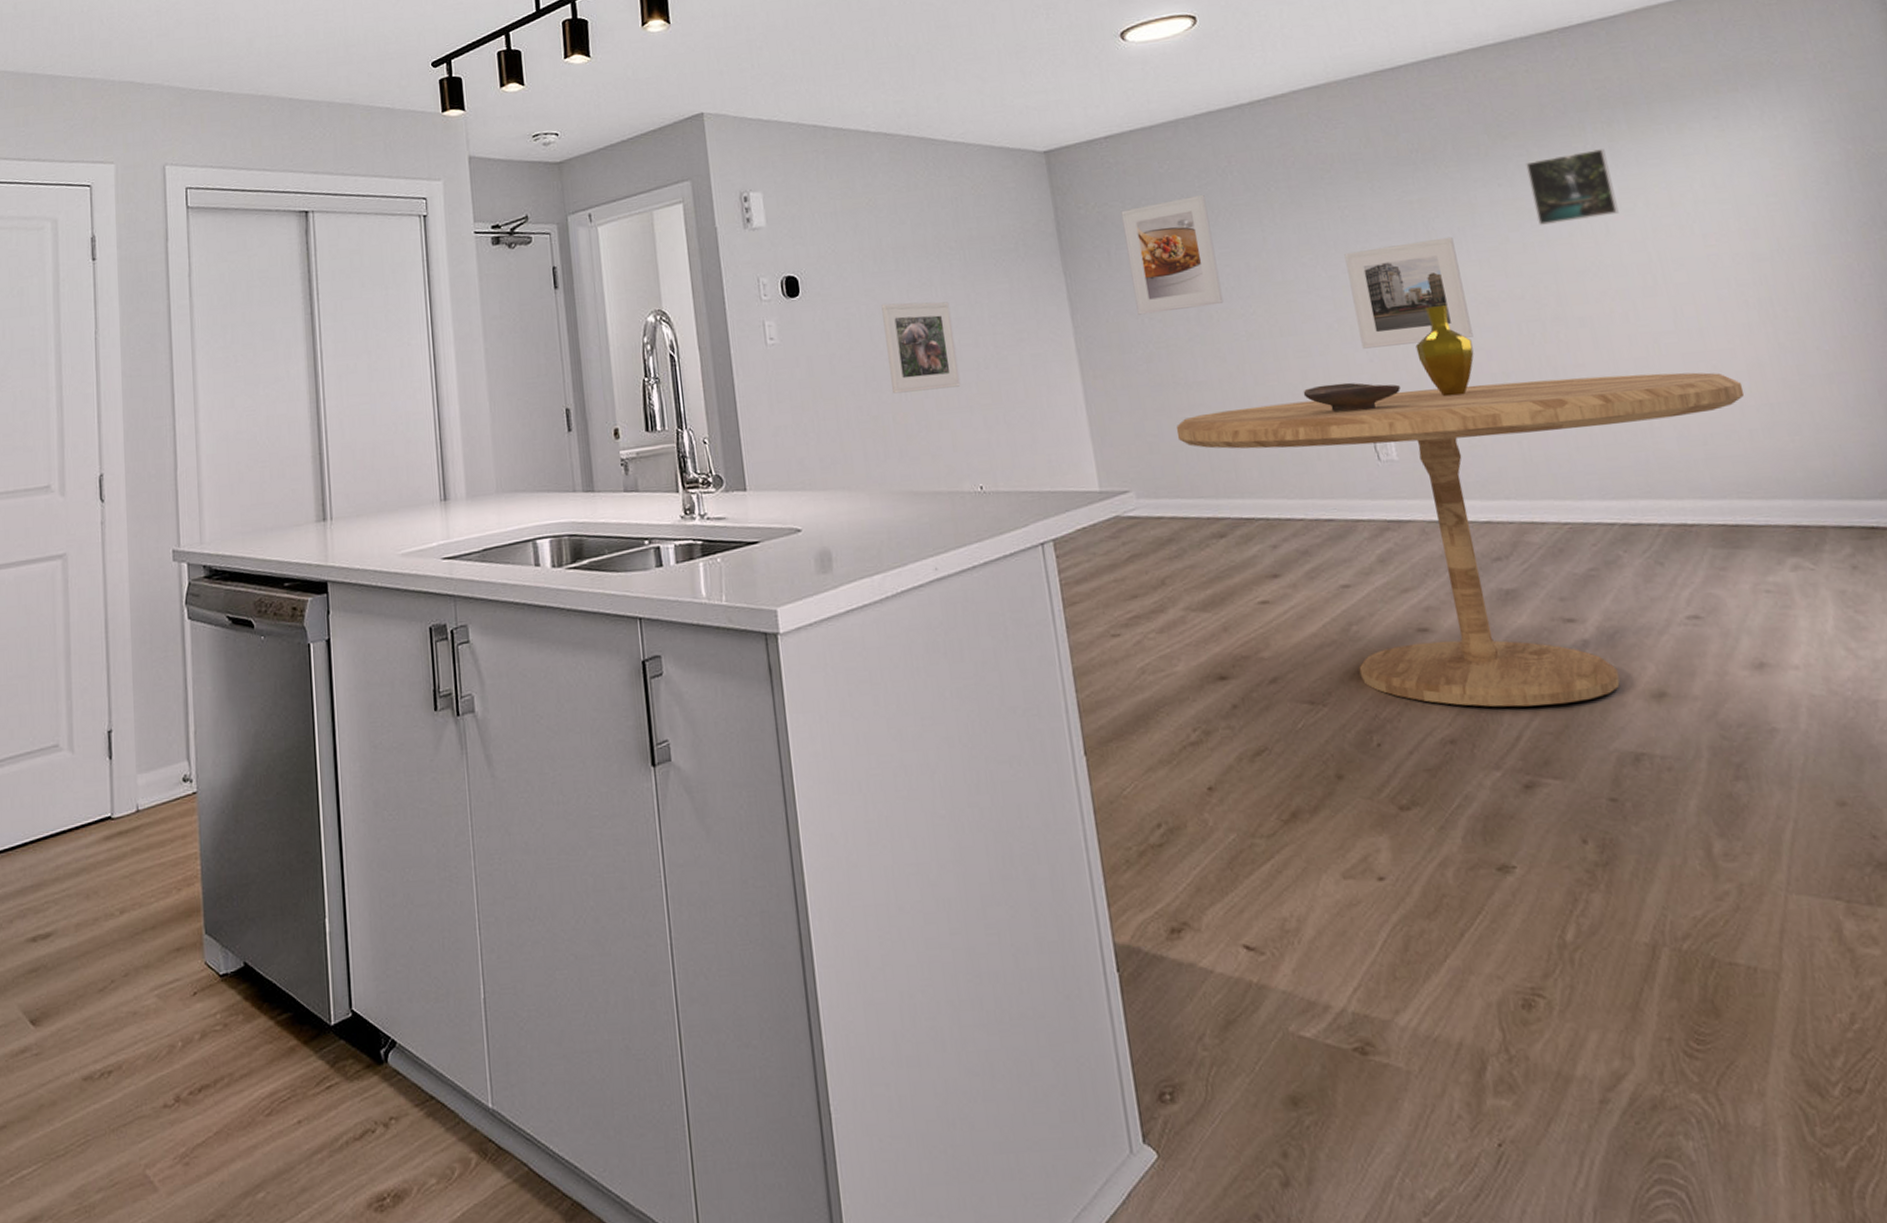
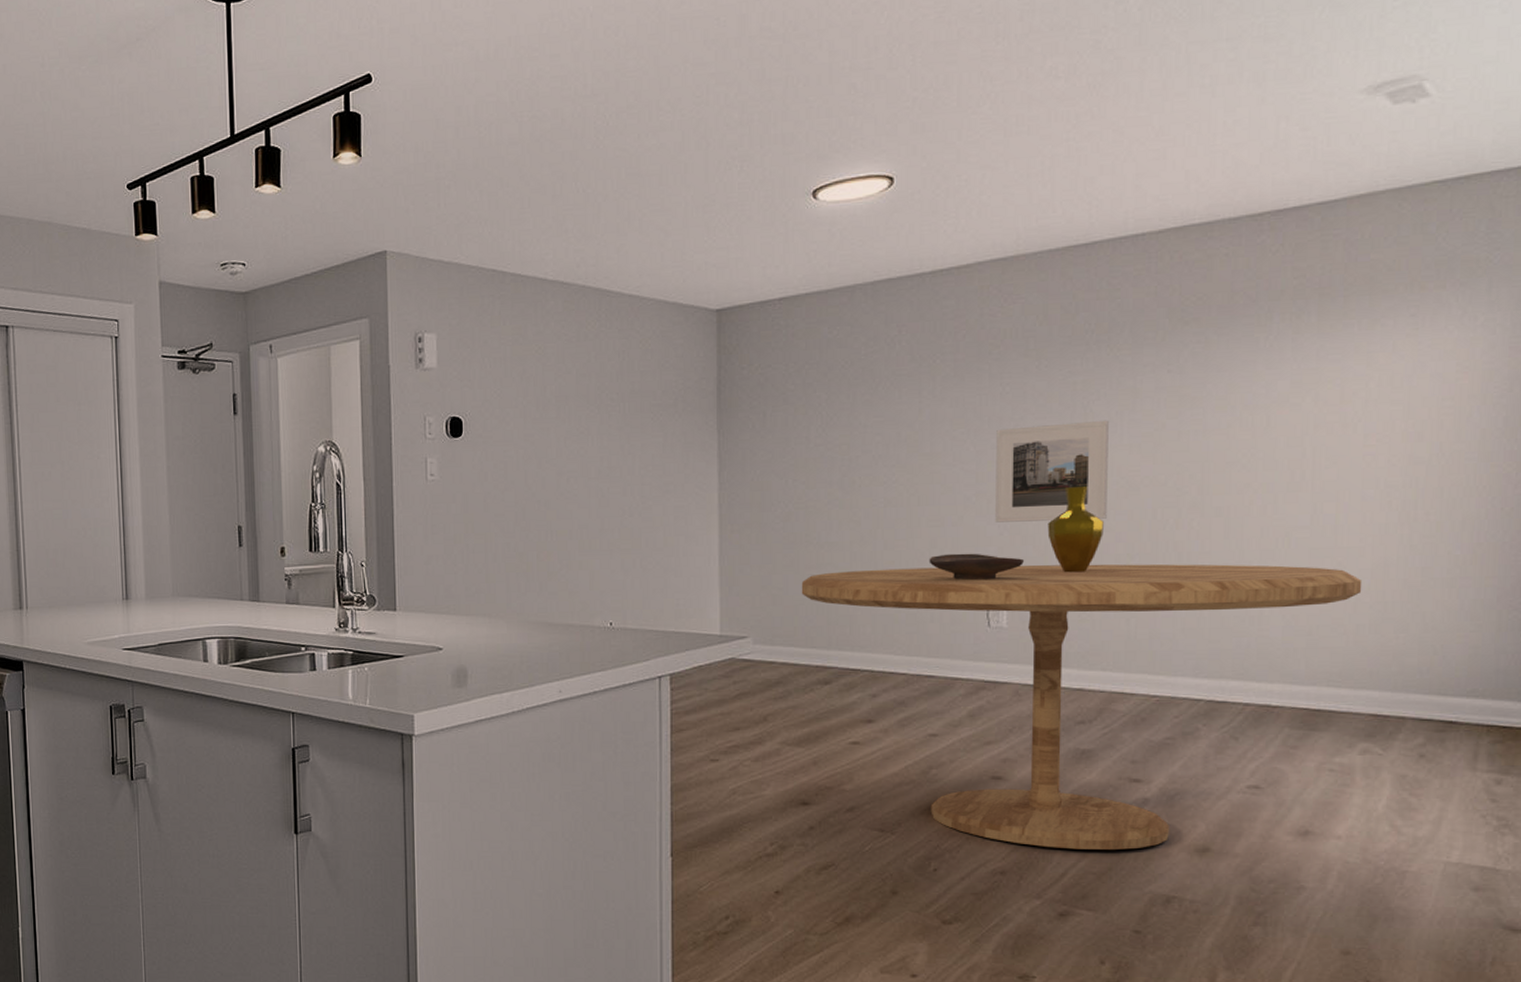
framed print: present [881,301,961,394] -> none [539,448,604,533]
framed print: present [1121,194,1224,315] -> none [783,362,869,476]
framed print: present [1524,149,1619,225] -> none [1198,341,1287,414]

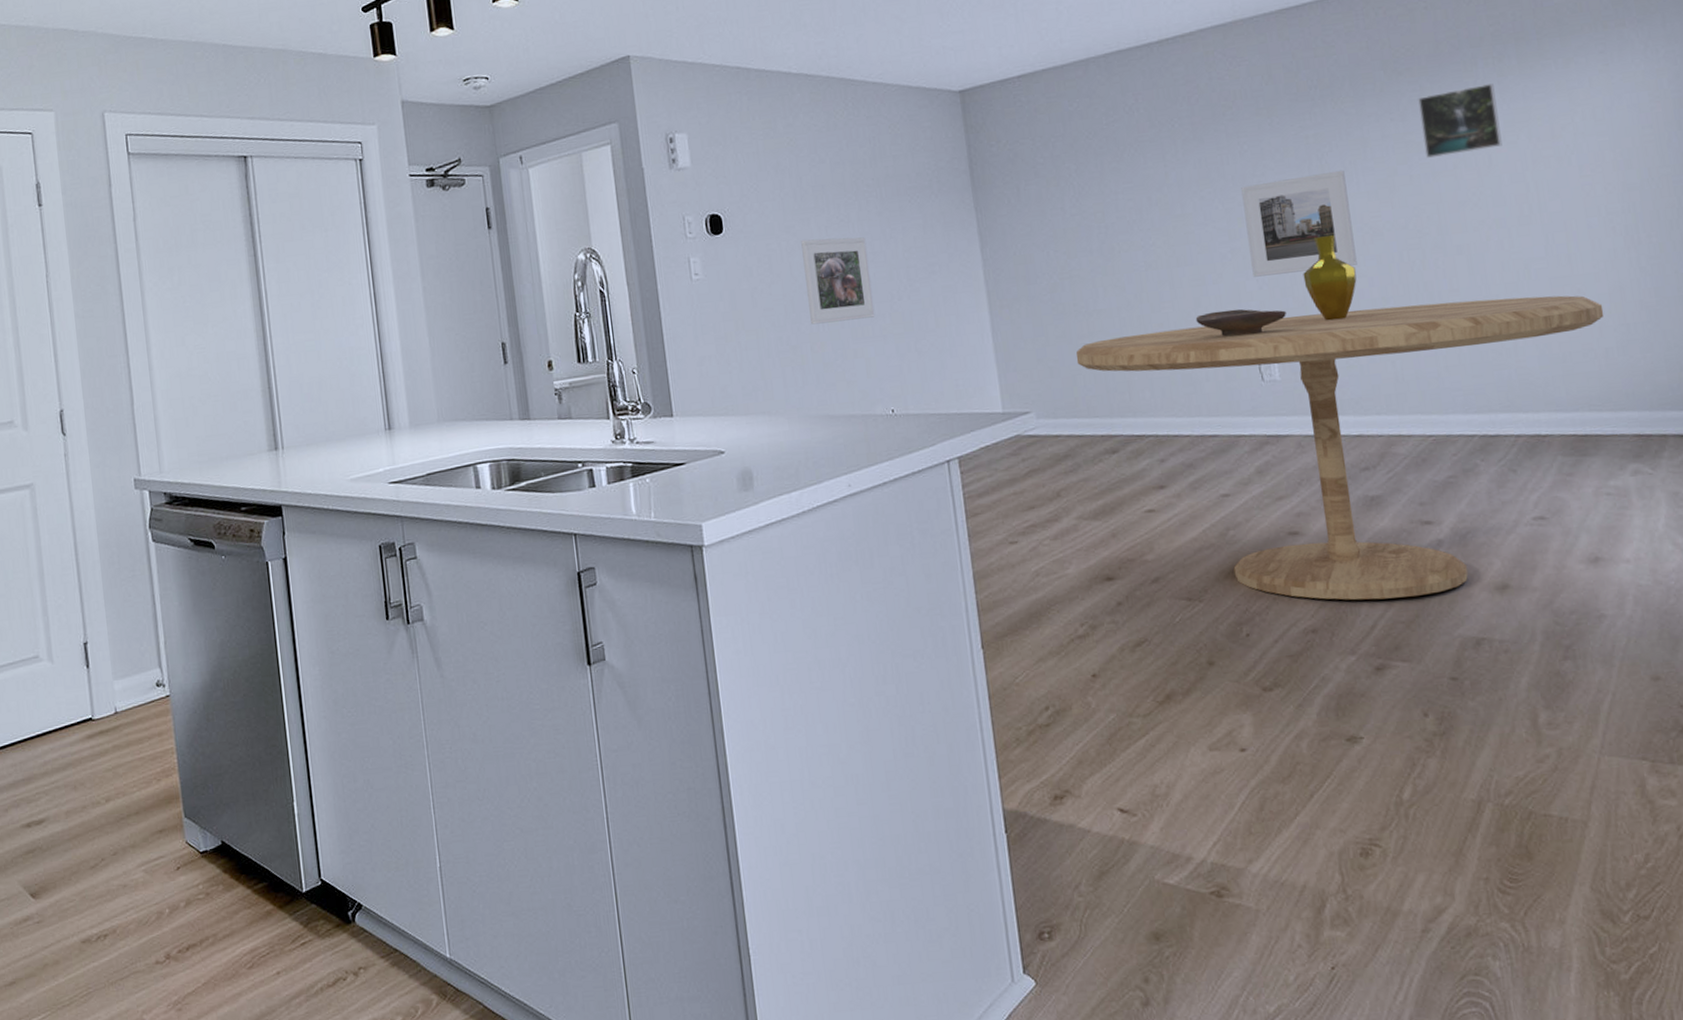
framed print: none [539,448,604,533] -> present [801,237,875,325]
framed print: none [1198,341,1287,414] -> present [1417,83,1502,158]

